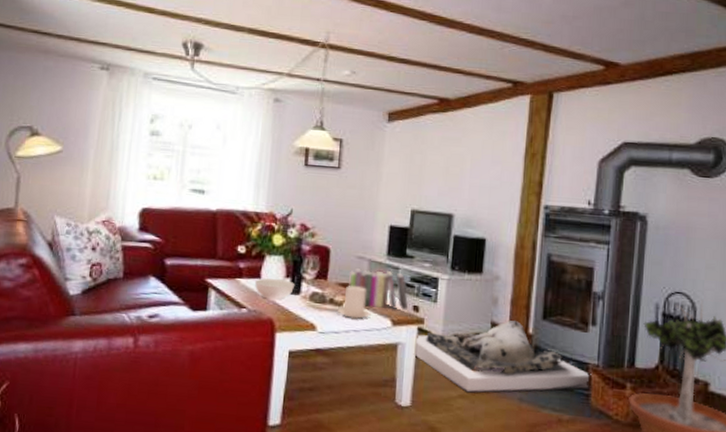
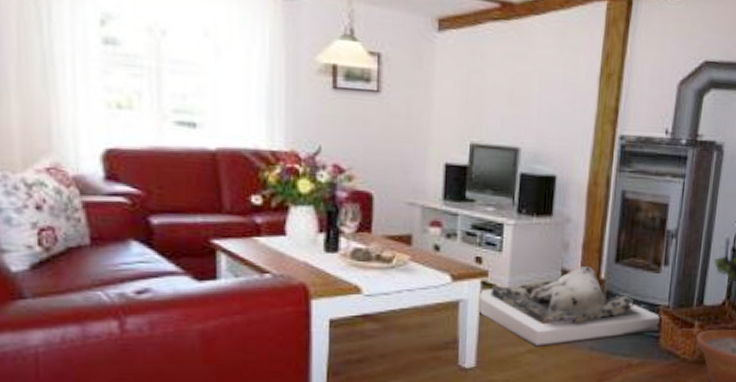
bowl: present [254,278,296,300] -> none [277,235,332,261]
candle: present [337,286,371,319] -> none [385,238,427,276]
books: present [349,268,409,310] -> none [398,217,470,263]

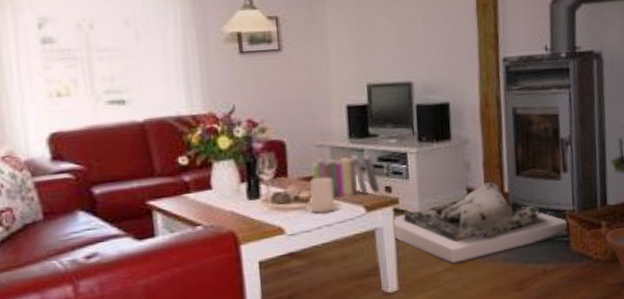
candle: none [385,238,427,276] -> present [304,177,342,213]
books: none [398,217,470,263] -> present [311,155,381,198]

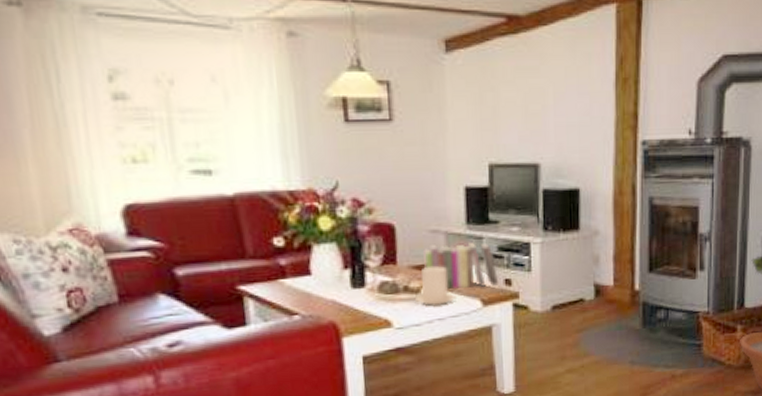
dog bed: present [392,181,569,266] -> none [511,277,702,367]

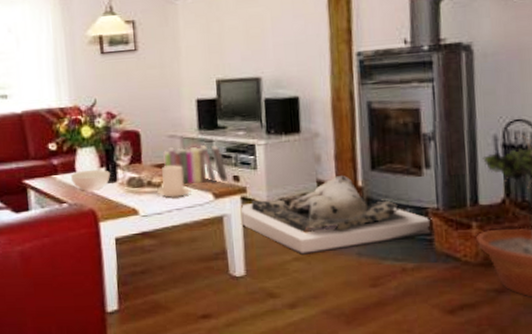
bowl: none [303,272,358,299] -> present [70,170,111,191]
dog bed: none [511,277,702,367] -> present [240,174,432,256]

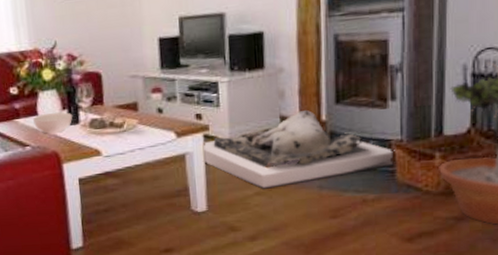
candle: present [156,165,191,198] -> none [118,105,153,138]
books: present [163,145,229,184] -> none [125,84,191,124]

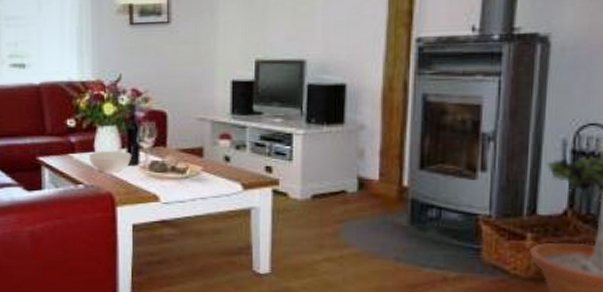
dog bed: present [202,109,395,190] -> none [269,172,482,257]

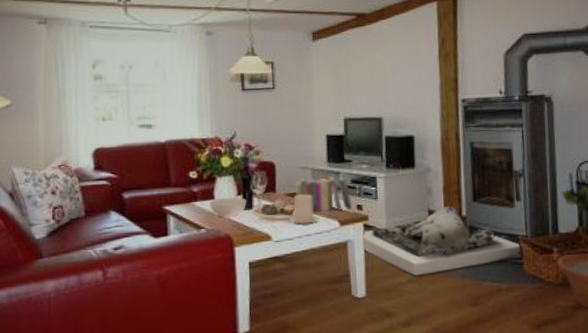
candle: none [180,151,218,185] -> present [288,194,320,224]
books: none [191,131,260,173] -> present [295,177,353,212]
dog bed: none [269,172,482,257] -> present [362,205,522,278]

